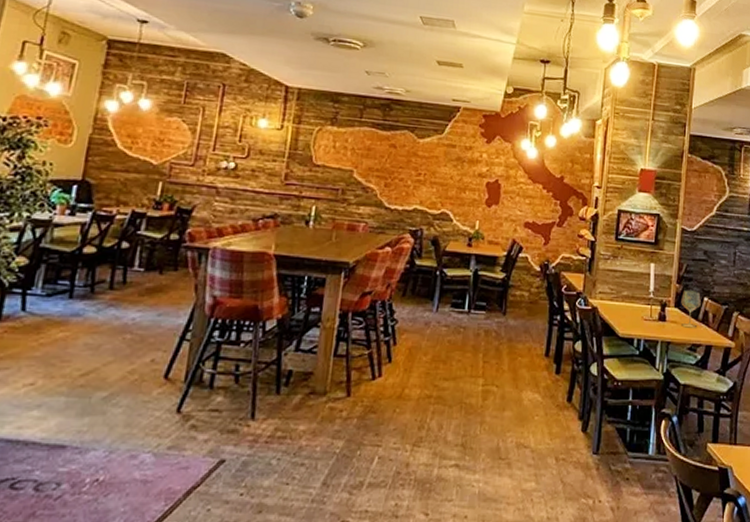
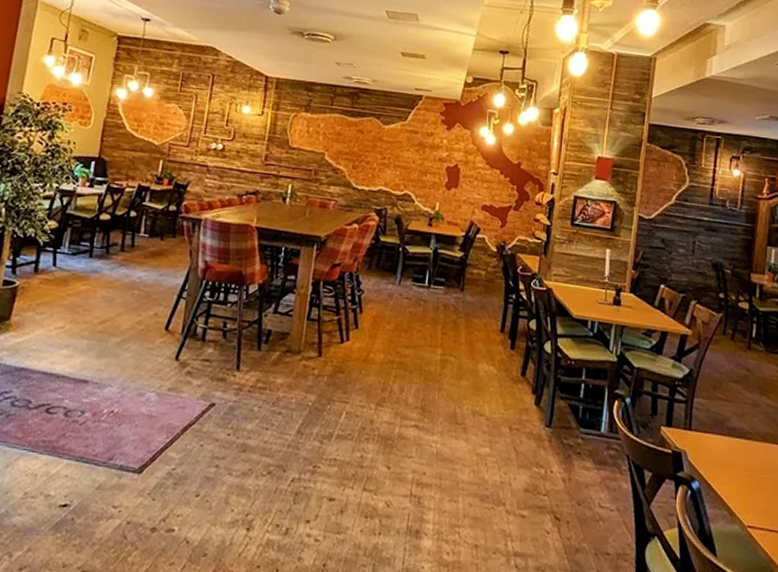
wine glass: present [681,290,701,328] -> none [637,277,657,314]

